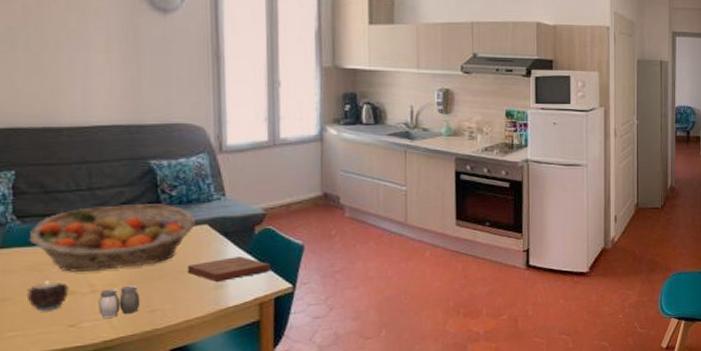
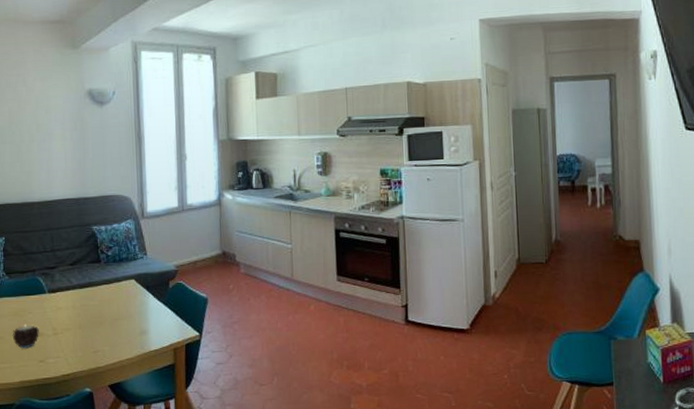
fruit basket: present [29,204,195,272] -> none [14,262,125,318]
salt and pepper shaker: present [98,285,141,318] -> none [59,329,87,356]
book: present [187,256,270,283] -> none [120,307,182,330]

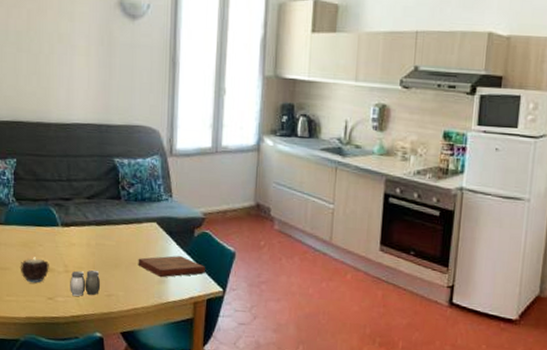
salt and pepper shaker: none [59,329,87,356] -> present [70,269,101,296]
book: none [120,307,182,330] -> present [138,256,205,278]

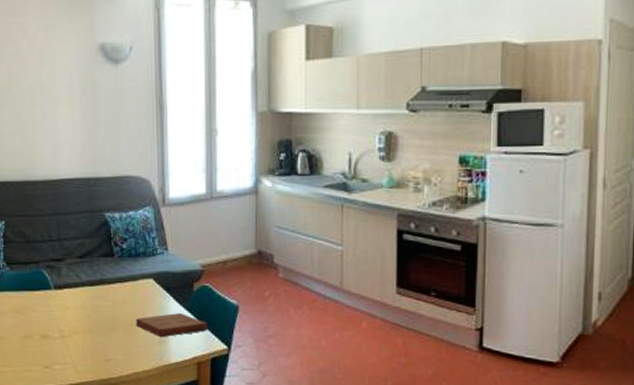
candle: present [20,257,49,283] -> none [14,323,44,352]
salt and pepper shaker: present [70,269,101,296] -> none [66,333,99,363]

